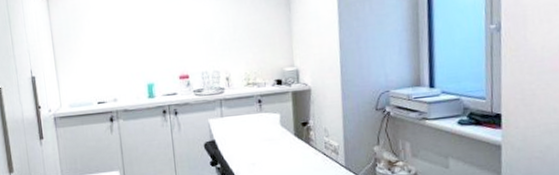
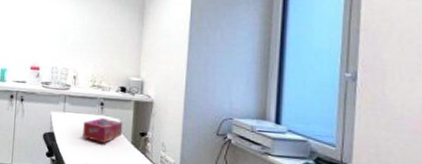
tissue box: none [243,115,285,141] -> present [83,117,123,144]

